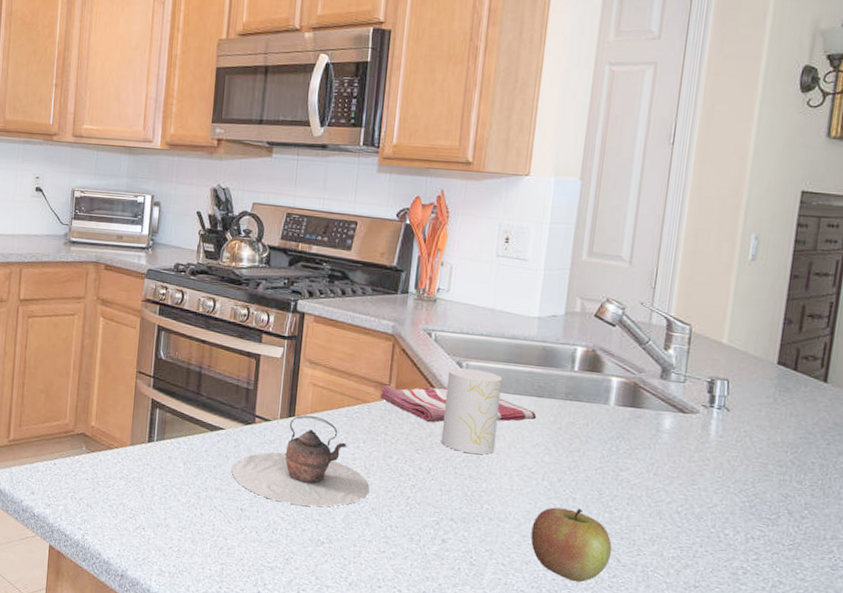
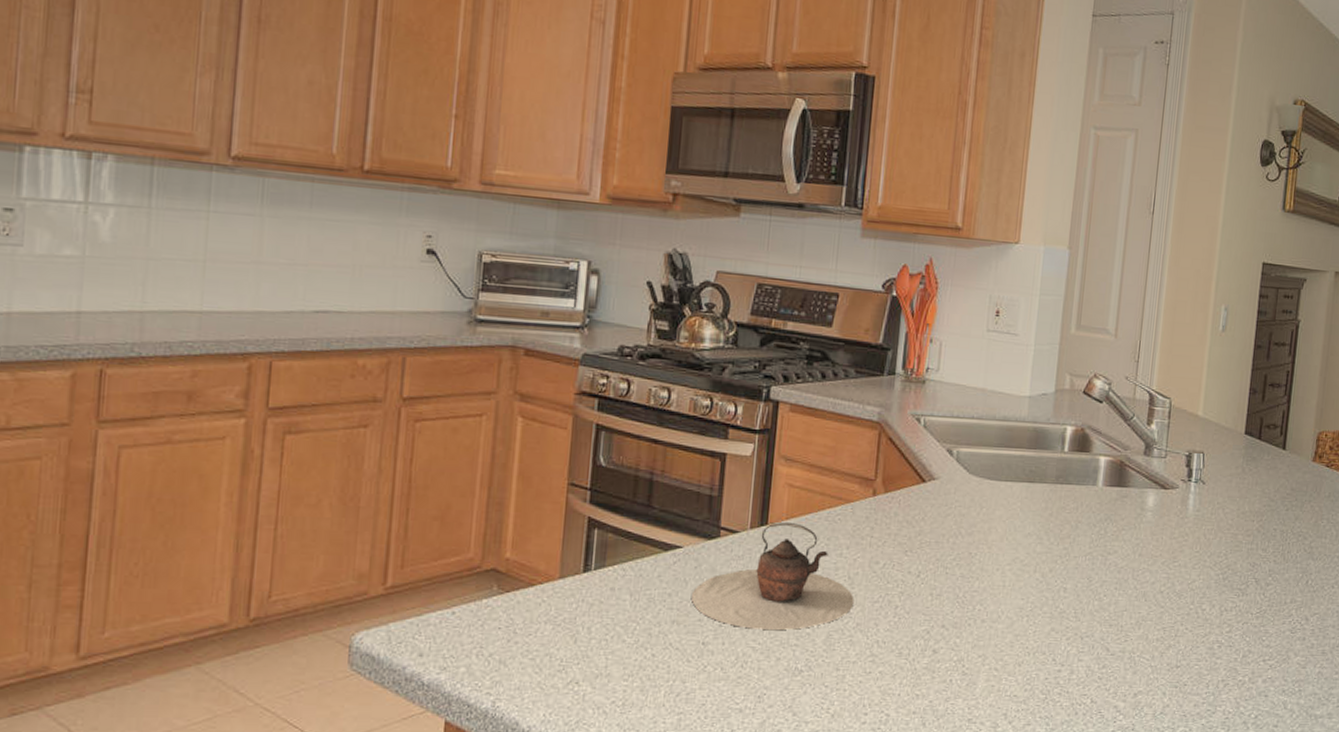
dish towel: present [379,385,537,423] -> none [864,478,1028,520]
cup: present [440,368,503,455] -> none [930,455,994,551]
apple: present [530,507,612,583] -> none [1023,598,1102,678]

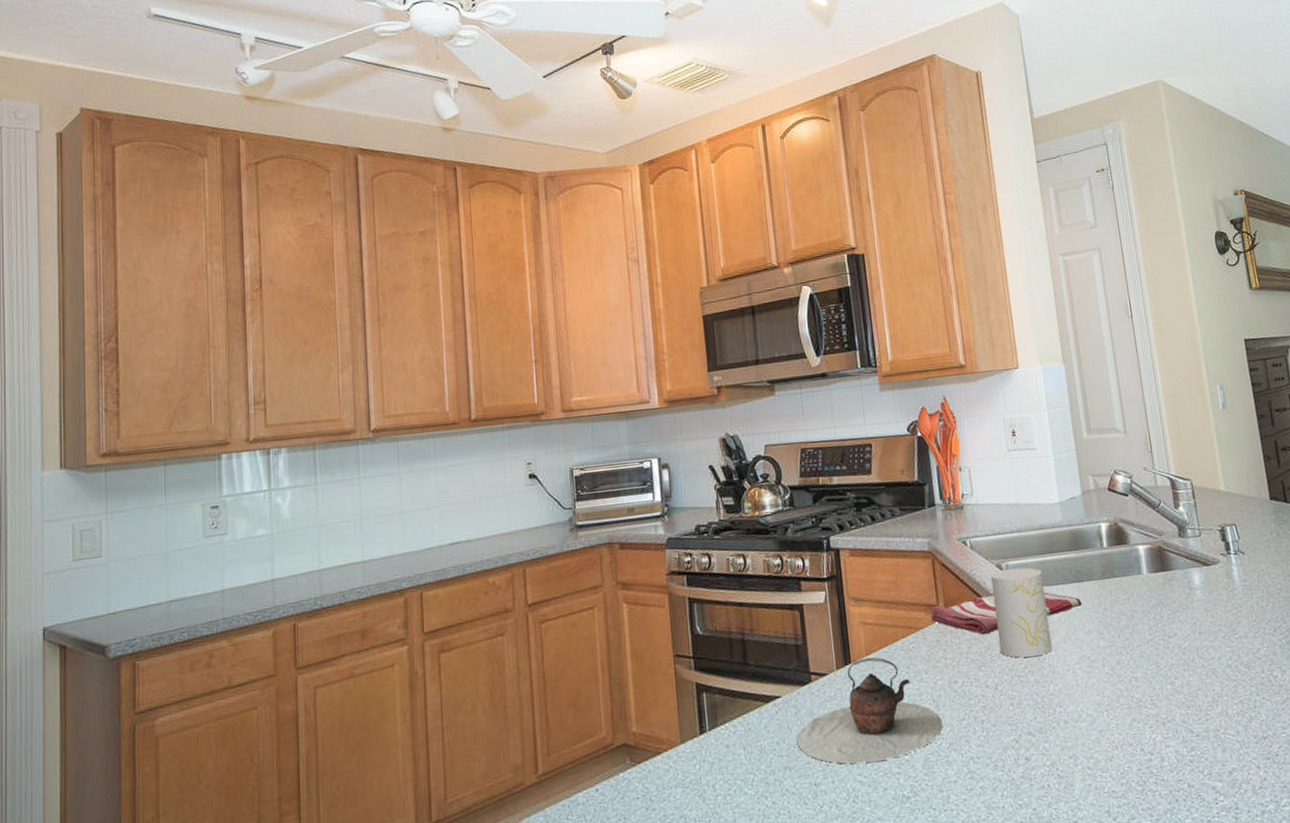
dish towel: none [864,478,1028,520] -> present [931,592,1082,635]
cup: none [930,455,994,551] -> present [990,567,1052,658]

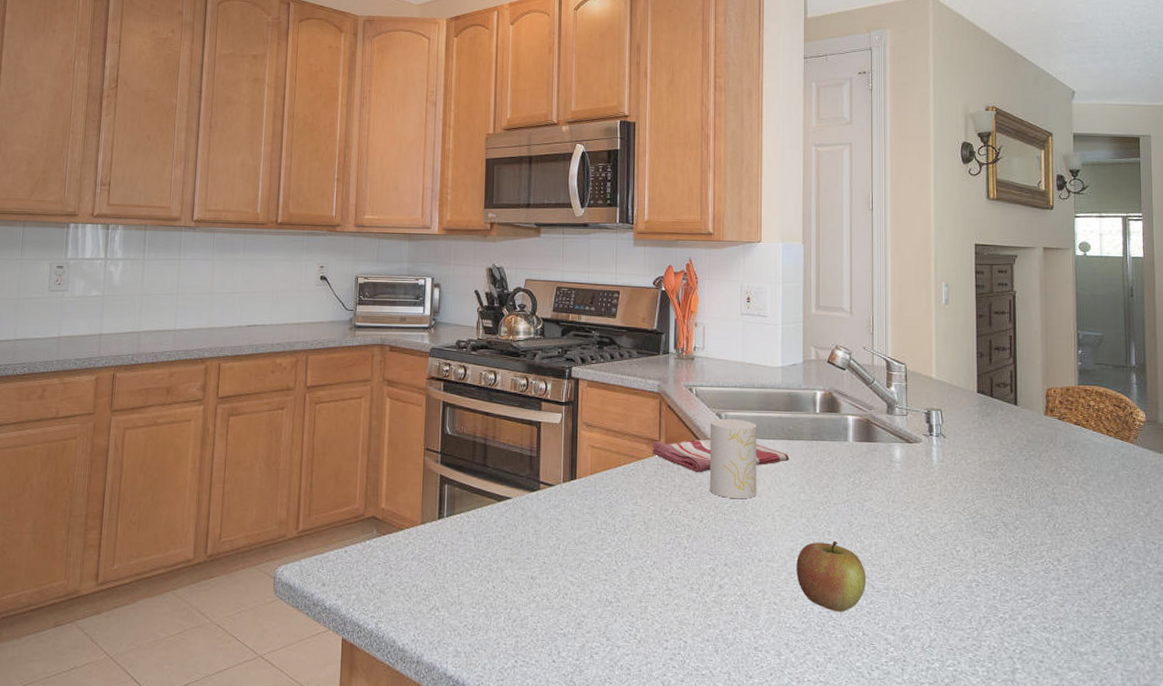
teapot: present [797,657,943,764] -> none [521,477,650,567]
apple: none [1105,686,1184,767] -> present [796,540,867,612]

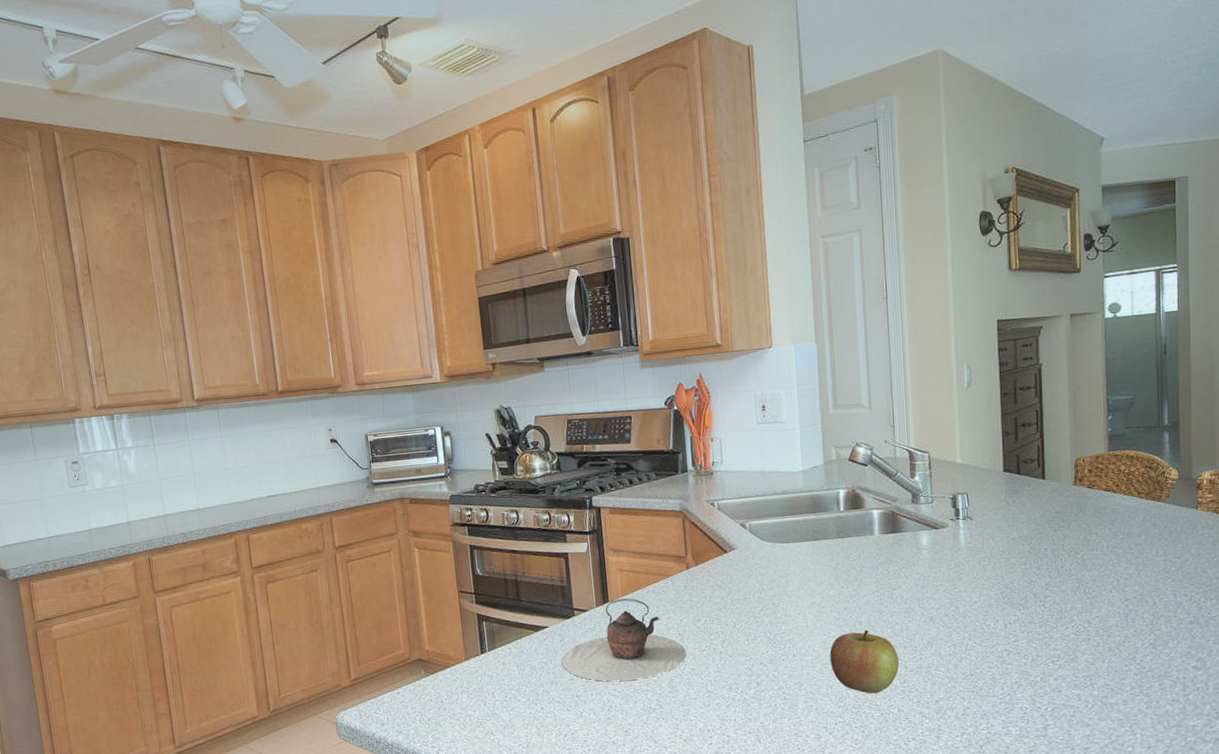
teapot: none [521,477,650,567] -> present [562,598,687,682]
dish towel: present [651,438,790,473] -> none [679,548,817,583]
cup: present [709,418,757,499] -> none [734,527,787,603]

